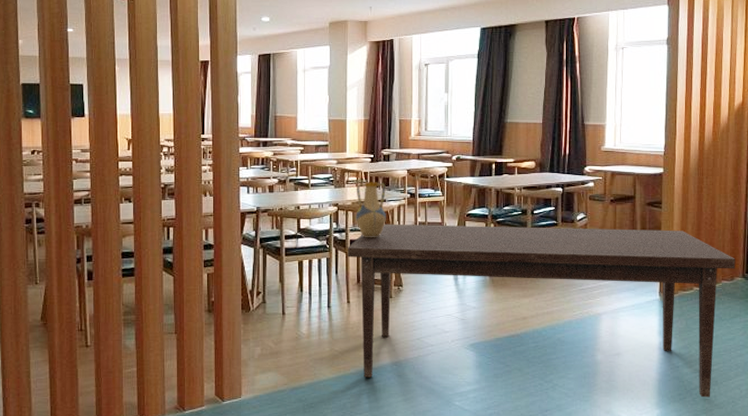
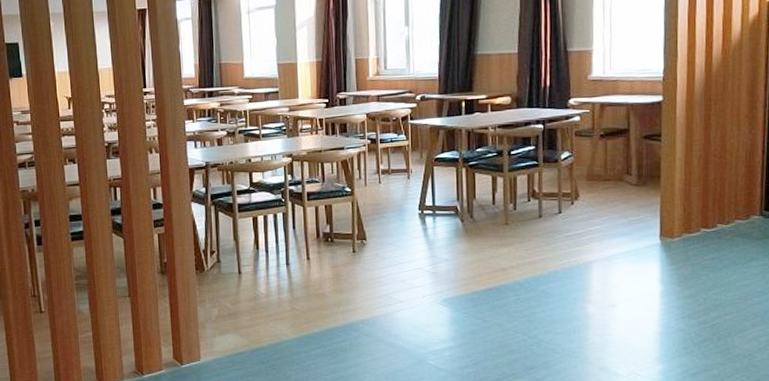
dining table: present [348,224,736,398] -> none [305,165,752,351]
vase: present [356,182,386,238] -> none [310,129,345,190]

